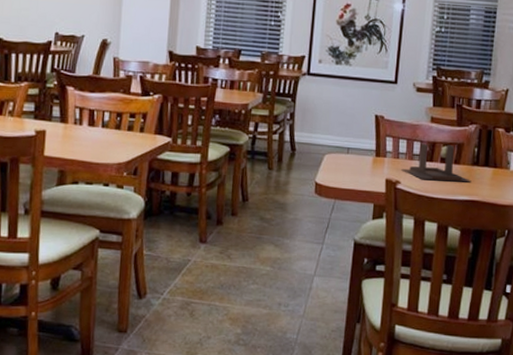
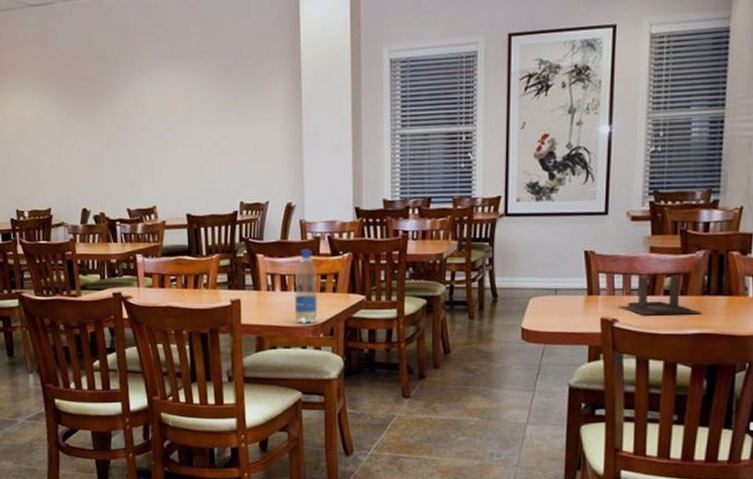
bottle: none [99,86,126,161] -> present [294,249,318,323]

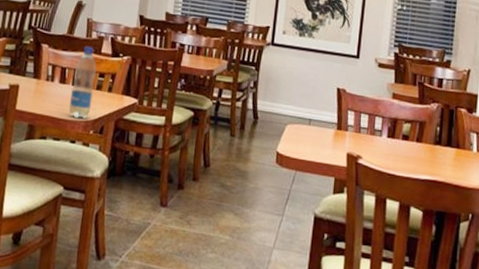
napkin holder: present [617,275,702,316] -> none [362,119,434,162]

